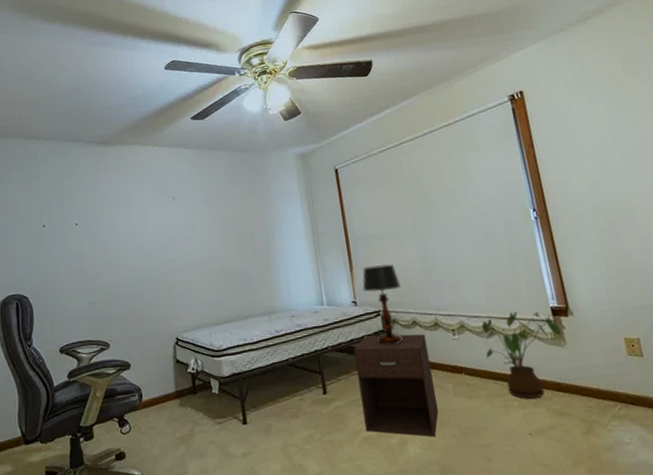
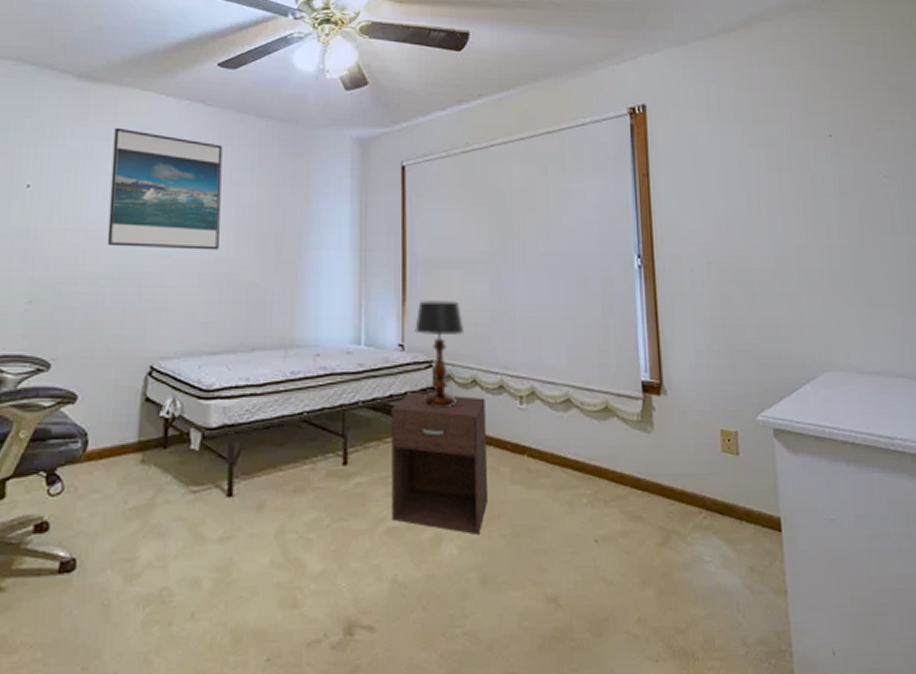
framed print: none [127,174,211,258] -> present [107,127,223,250]
house plant: present [482,311,562,399] -> none [557,382,650,495]

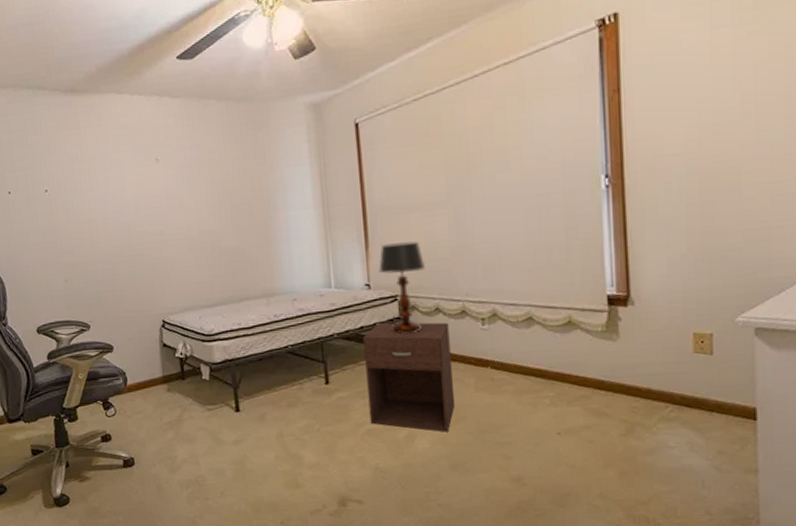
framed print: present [107,127,223,250] -> none [101,130,201,231]

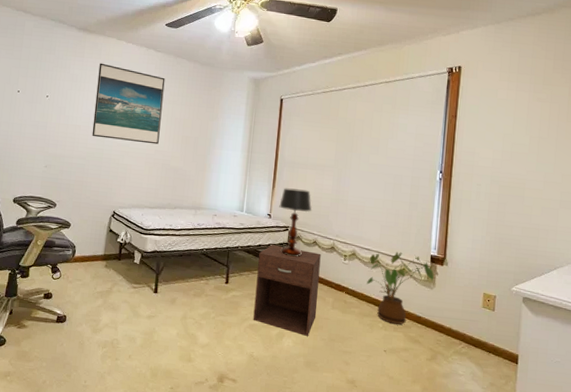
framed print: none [101,130,201,231] -> present [92,63,165,145]
house plant: none [519,299,615,397] -> present [367,252,434,325]

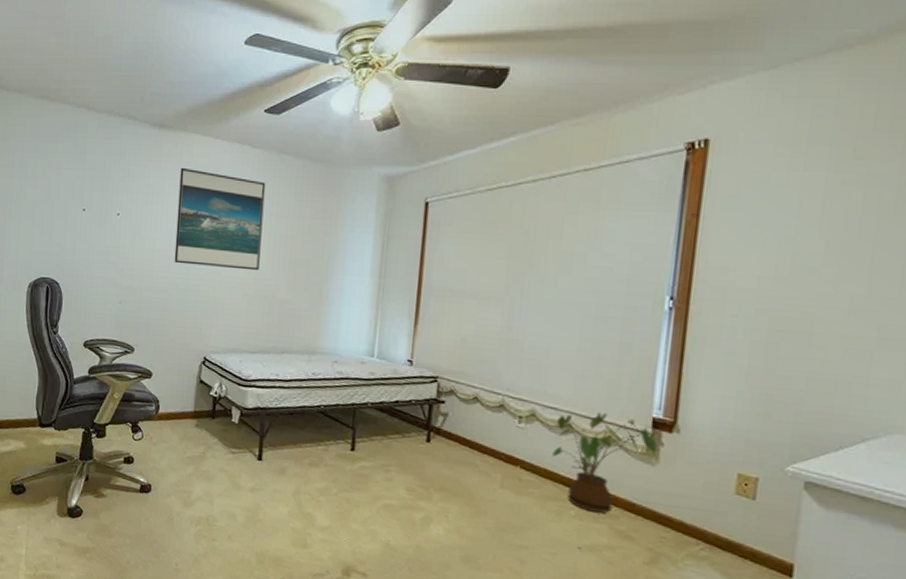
nightstand: present [253,245,321,336] -> none [388,401,485,523]
table lamp: present [279,188,313,256] -> none [424,324,472,417]

